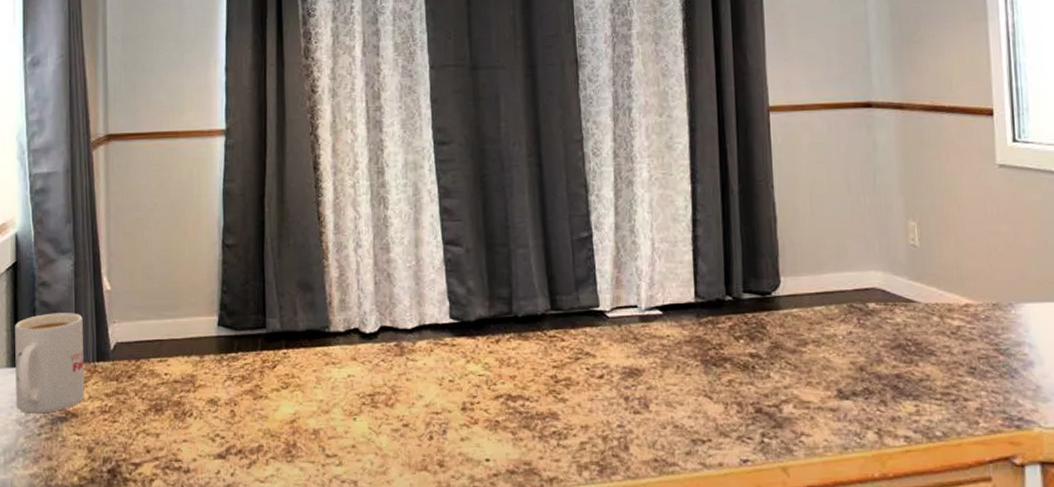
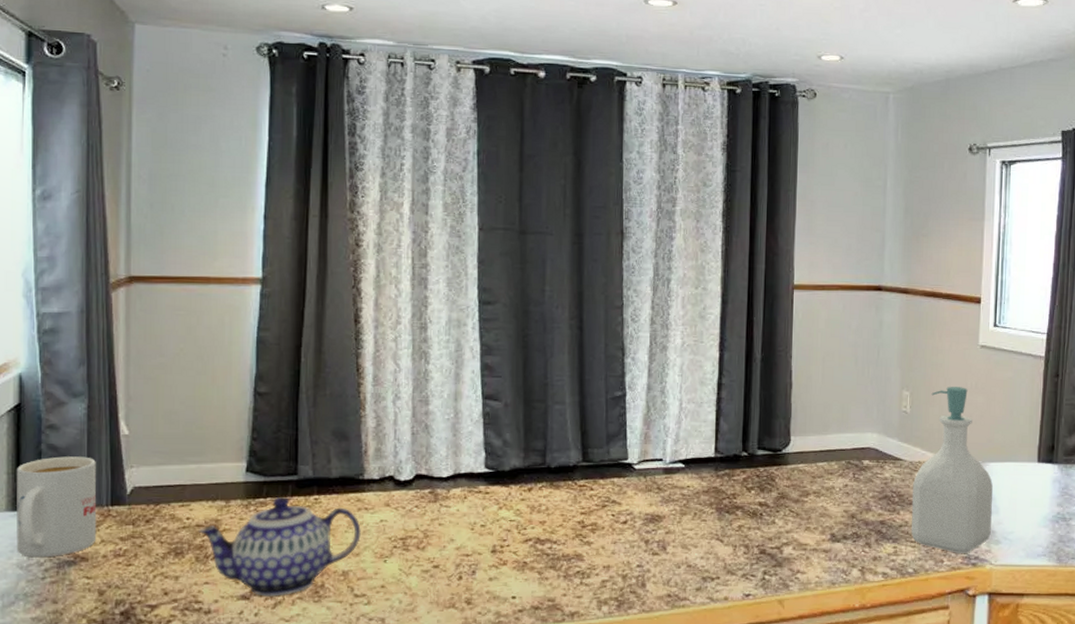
teapot: none [175,351,330,456] -> present [198,496,361,597]
soap bottle: none [930,214,1036,413] -> present [910,387,993,553]

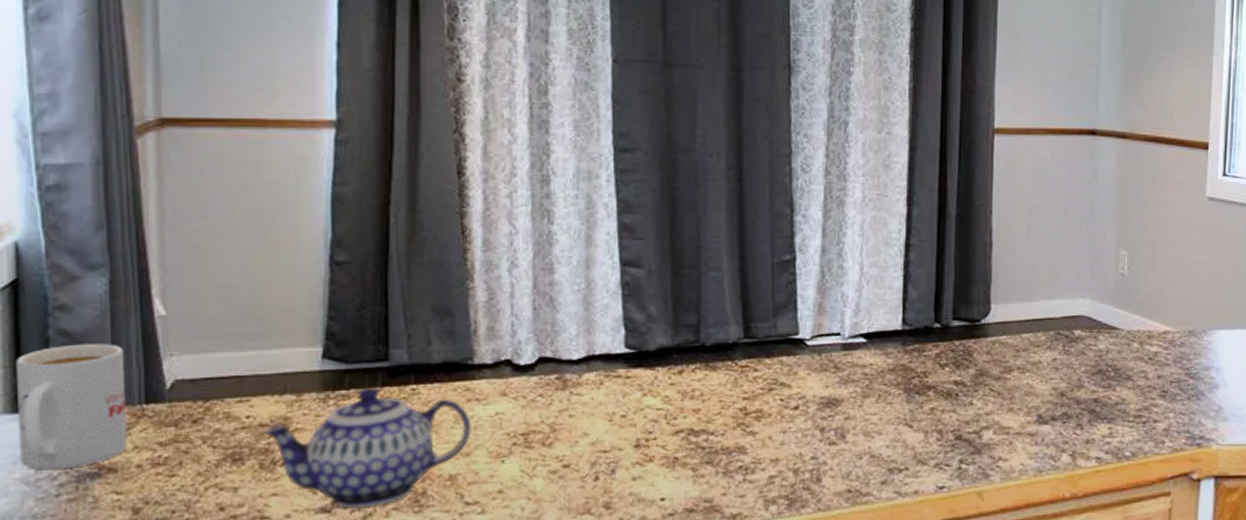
soap bottle: present [910,387,993,553] -> none [1128,245,1220,433]

